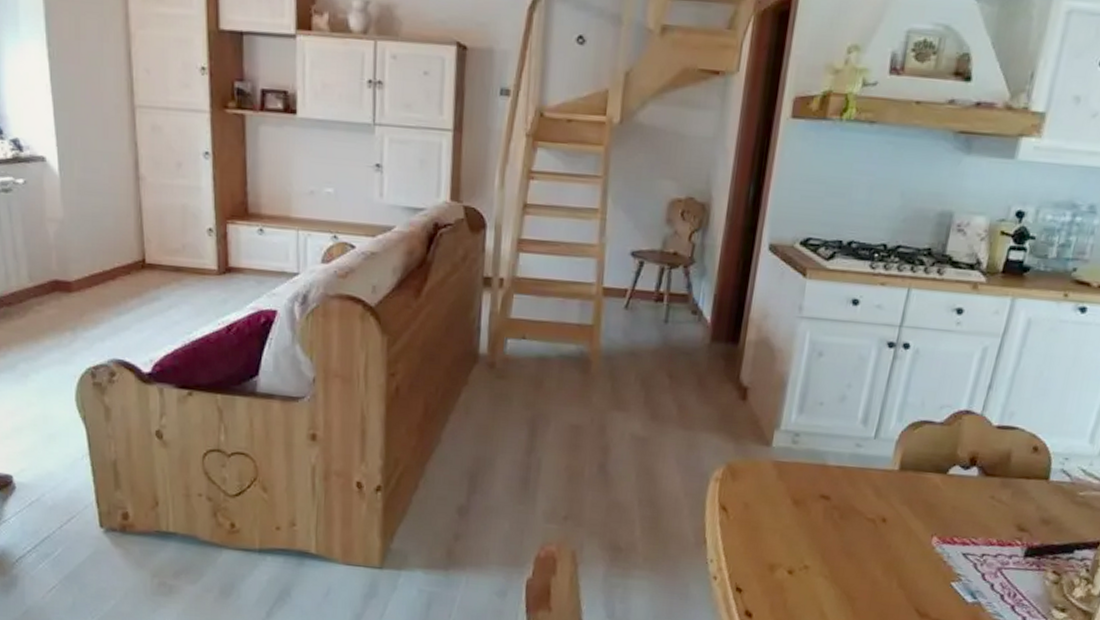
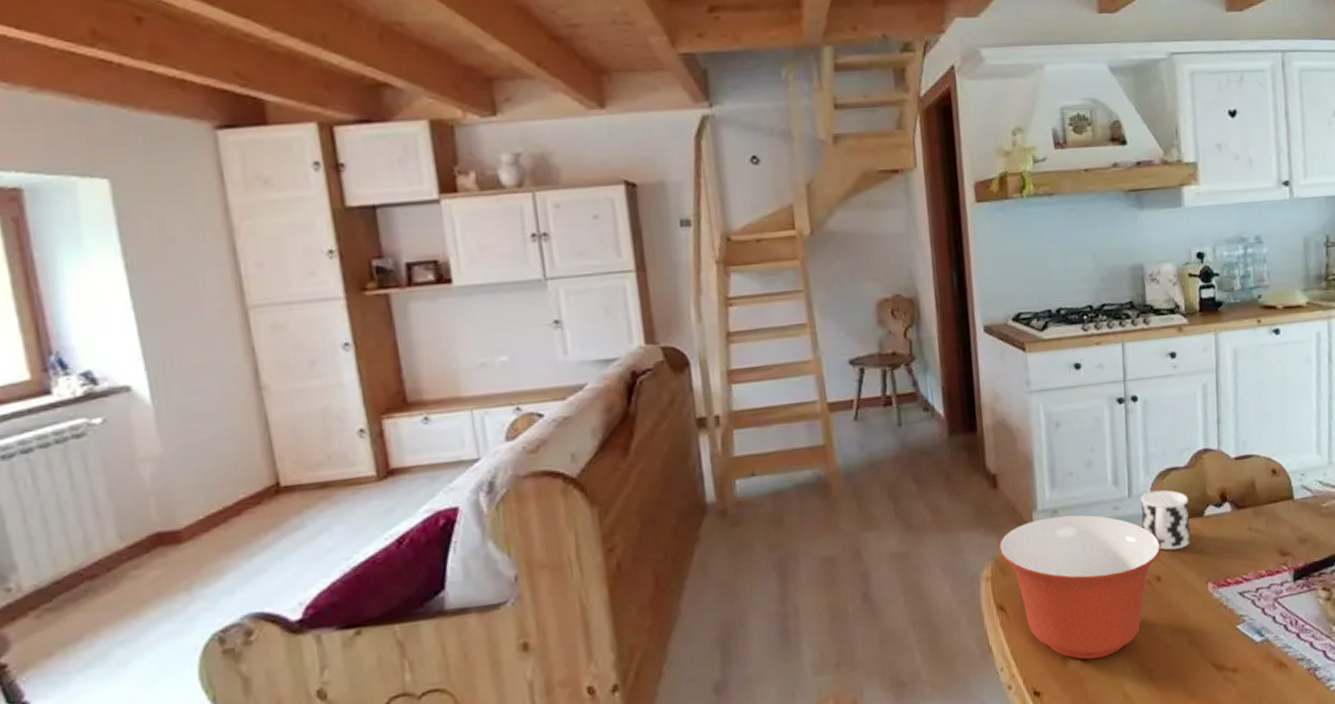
mixing bowl: none [734,438,895,576] -> present [998,515,1161,660]
cup: none [881,438,936,499] -> present [1140,490,1191,550]

